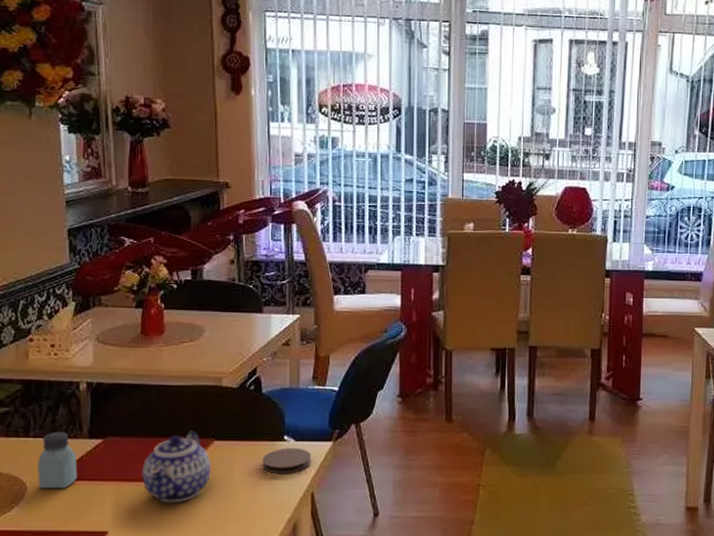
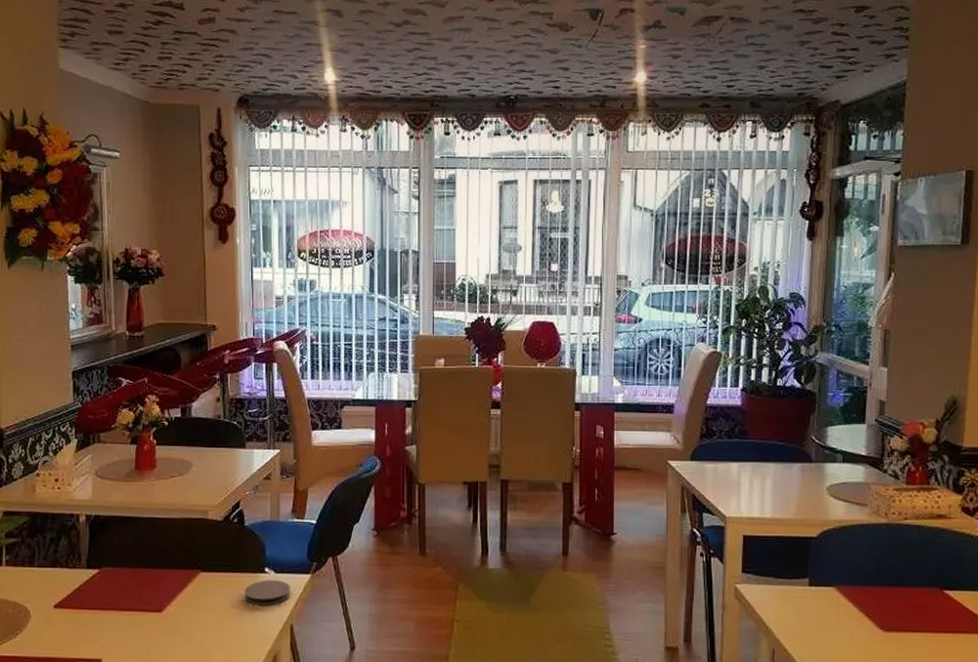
saltshaker: present [38,432,78,489] -> none [40,562,76,617]
teapot: present [142,430,212,503] -> none [133,562,198,633]

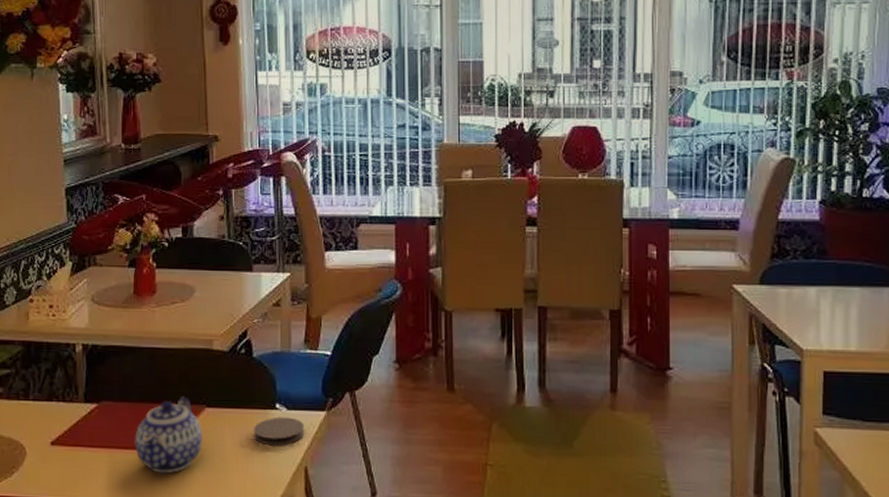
teapot: none [133,562,198,633] -> present [135,396,203,474]

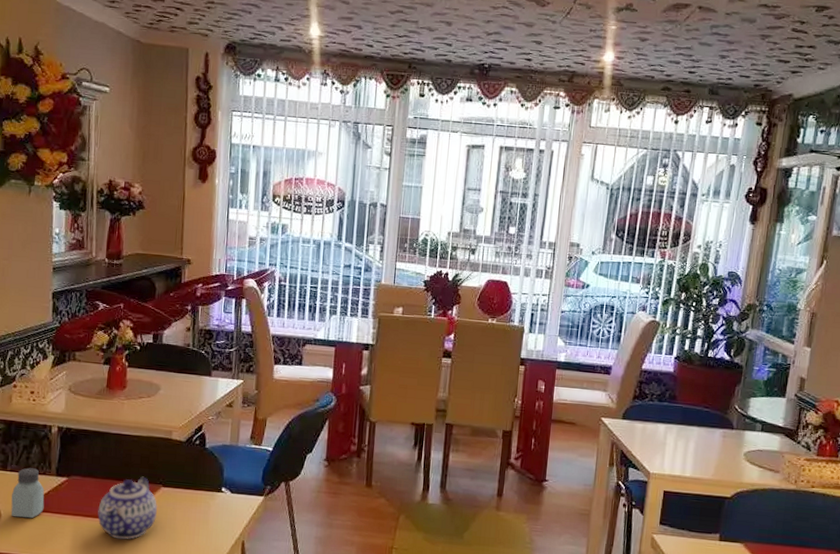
saltshaker: none [37,395,74,455] -> present [11,467,45,519]
coaster: present [254,417,305,446] -> none [201,498,245,523]

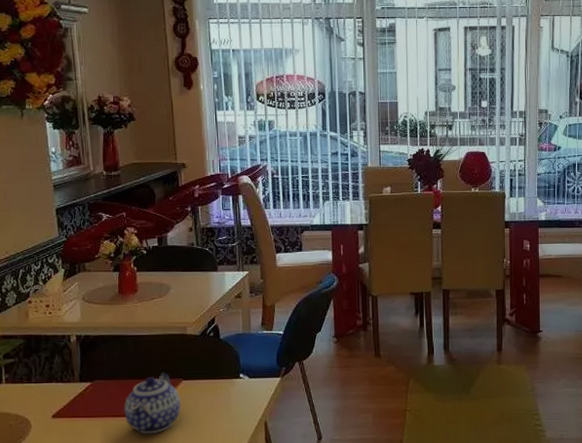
saltshaker: present [11,467,45,519] -> none [39,377,72,426]

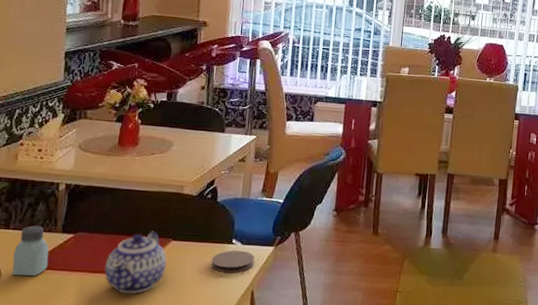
saltshaker: none [39,377,72,426] -> present [12,225,49,277]
coaster: none [222,384,264,407] -> present [211,250,255,273]

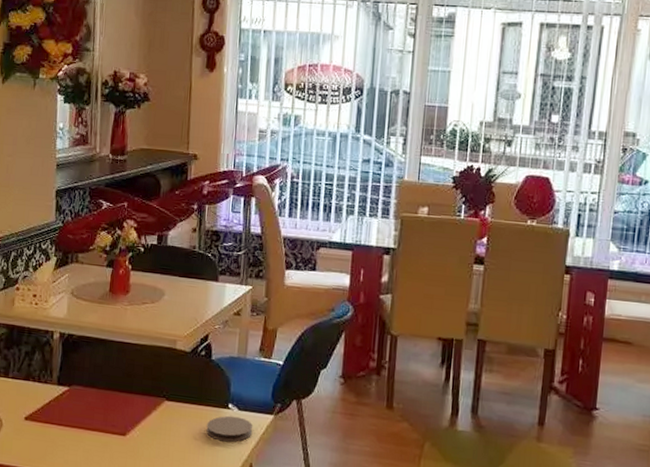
saltshaker: present [12,225,49,277] -> none [12,375,46,430]
teapot: present [104,231,168,294] -> none [99,388,161,456]

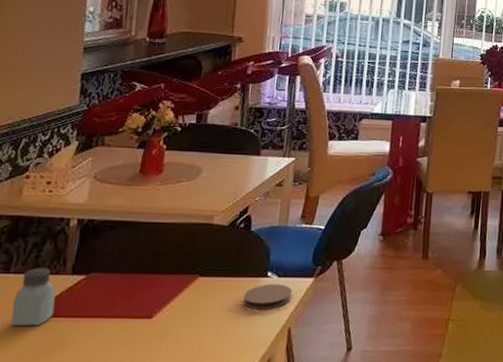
saltshaker: none [12,375,46,430] -> present [10,268,56,326]

